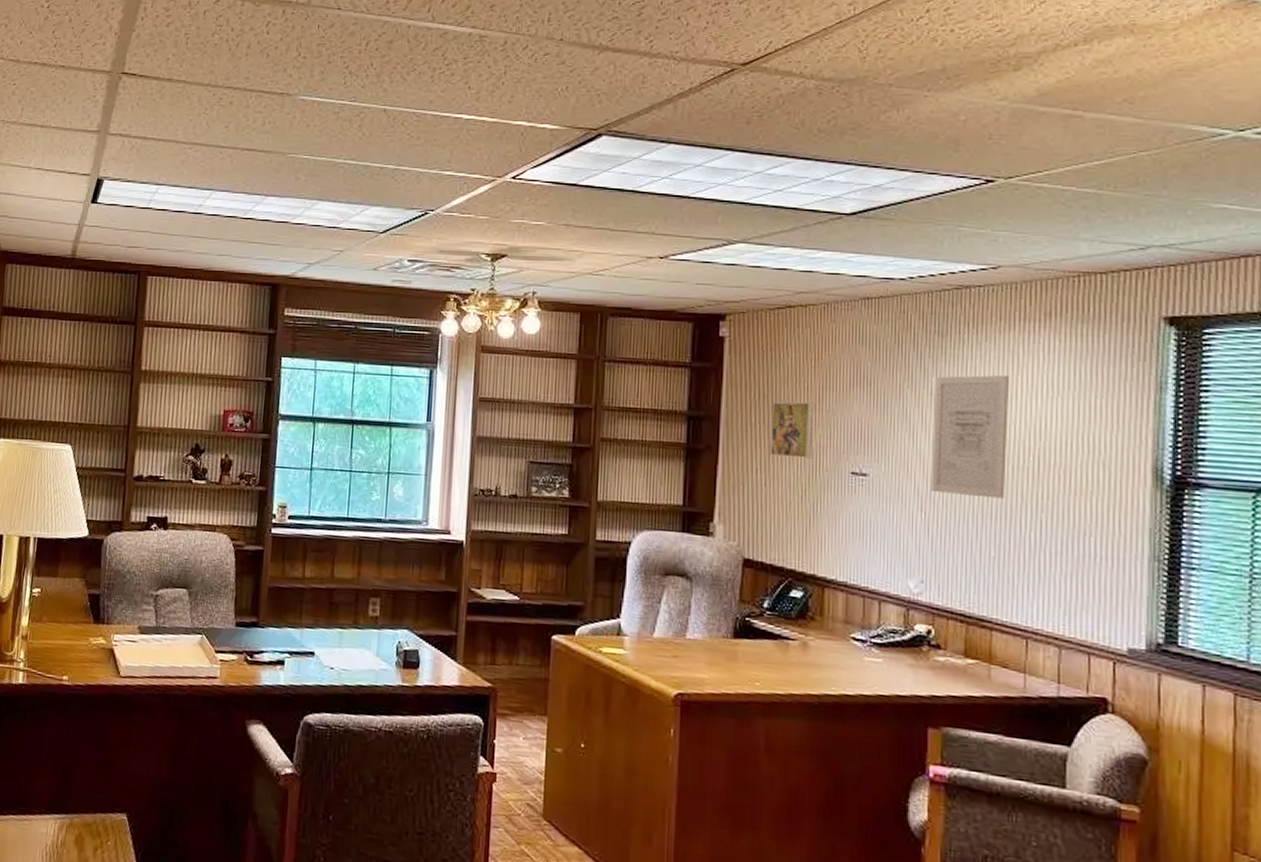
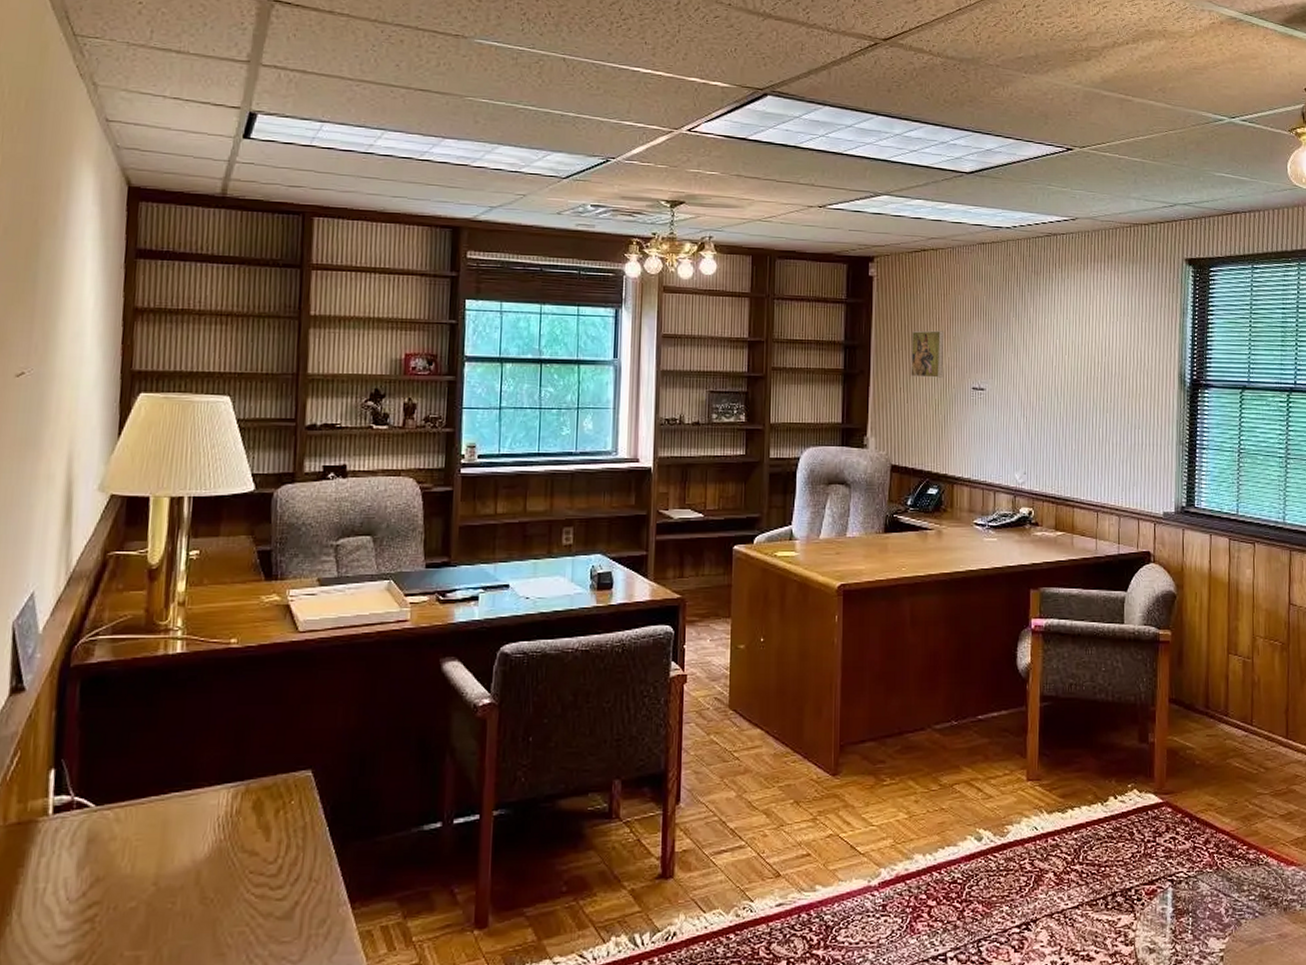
wall art: present [931,374,1010,499] -> none [1031,305,1085,404]

